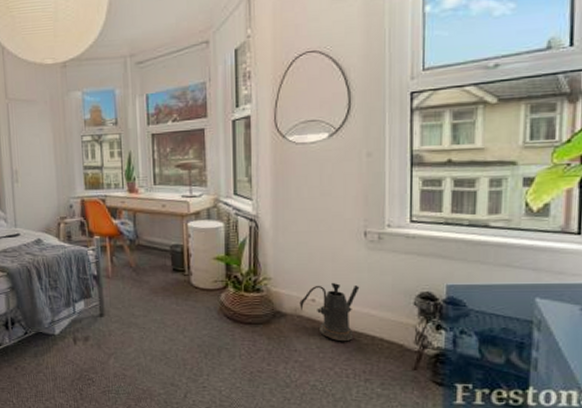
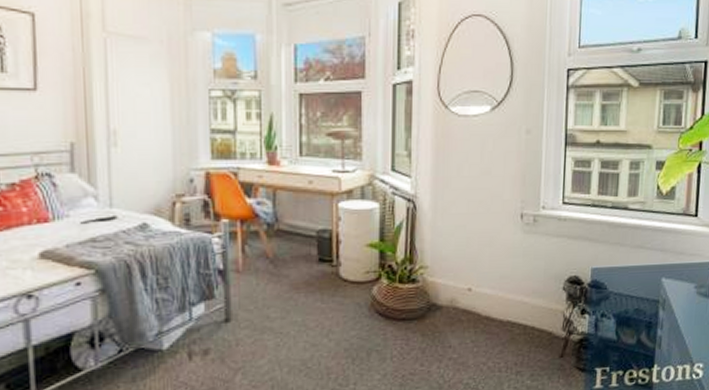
watering can: present [299,282,360,342] -> none [456,268,515,333]

